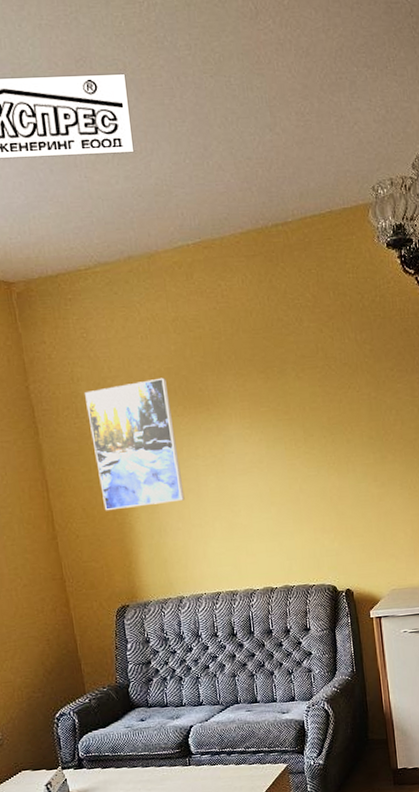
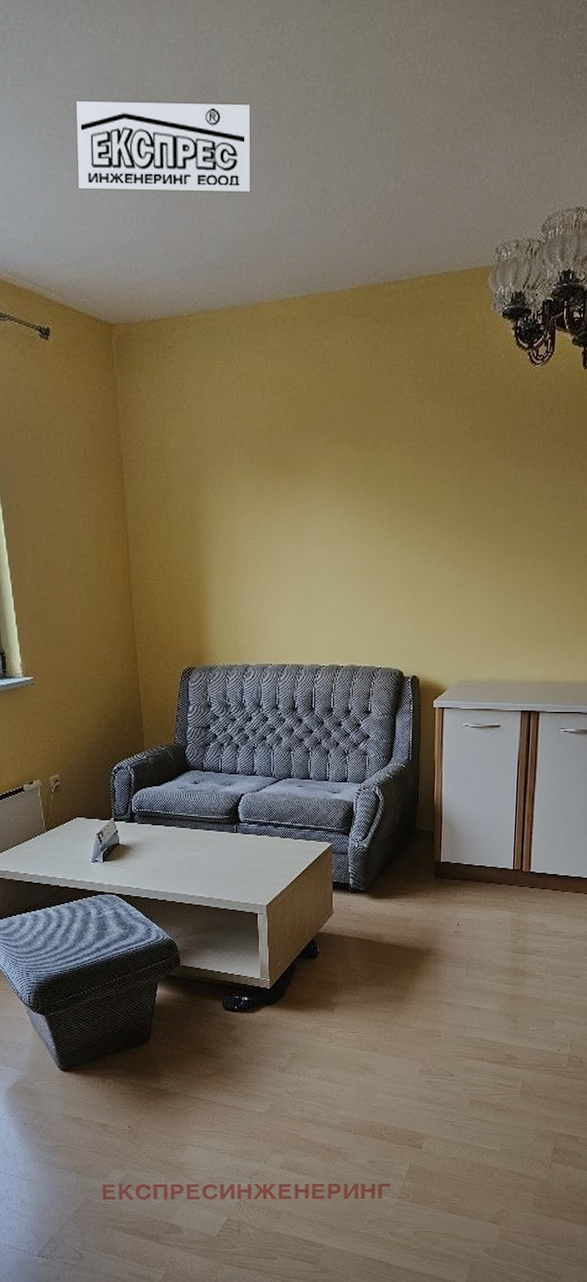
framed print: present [85,377,185,511] -> none [174,437,262,571]

